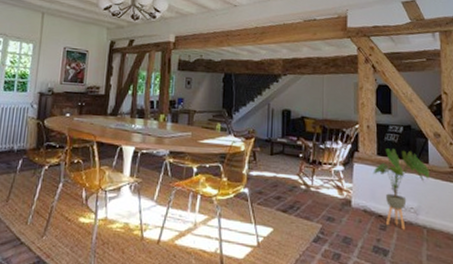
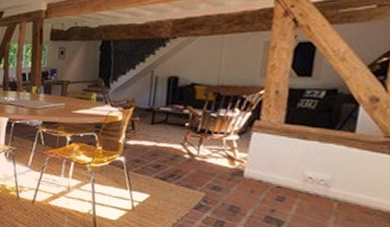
house plant: present [373,148,429,230] -> none [275,116,354,202]

